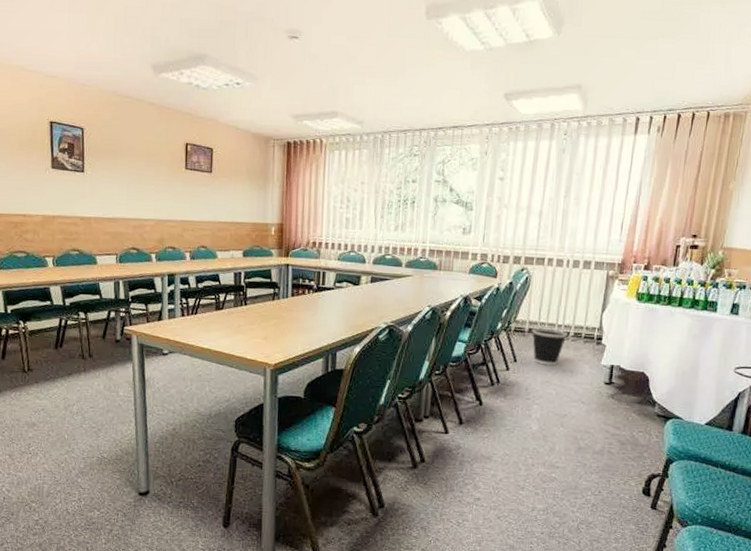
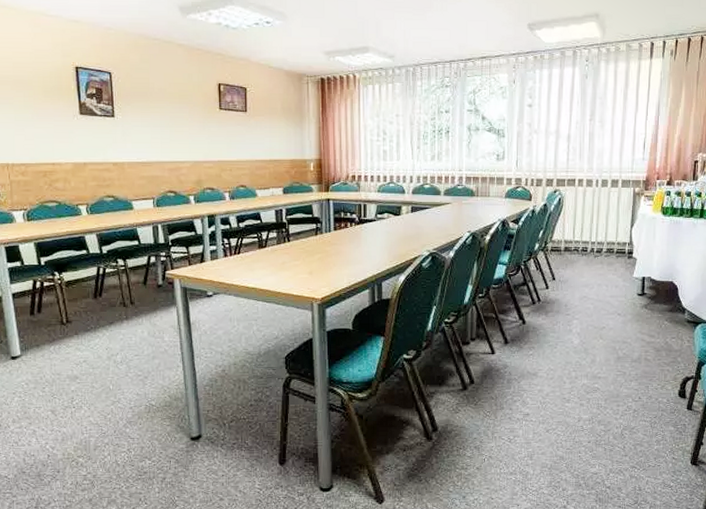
wastebasket: present [532,327,567,366] -> none [568,246,601,281]

